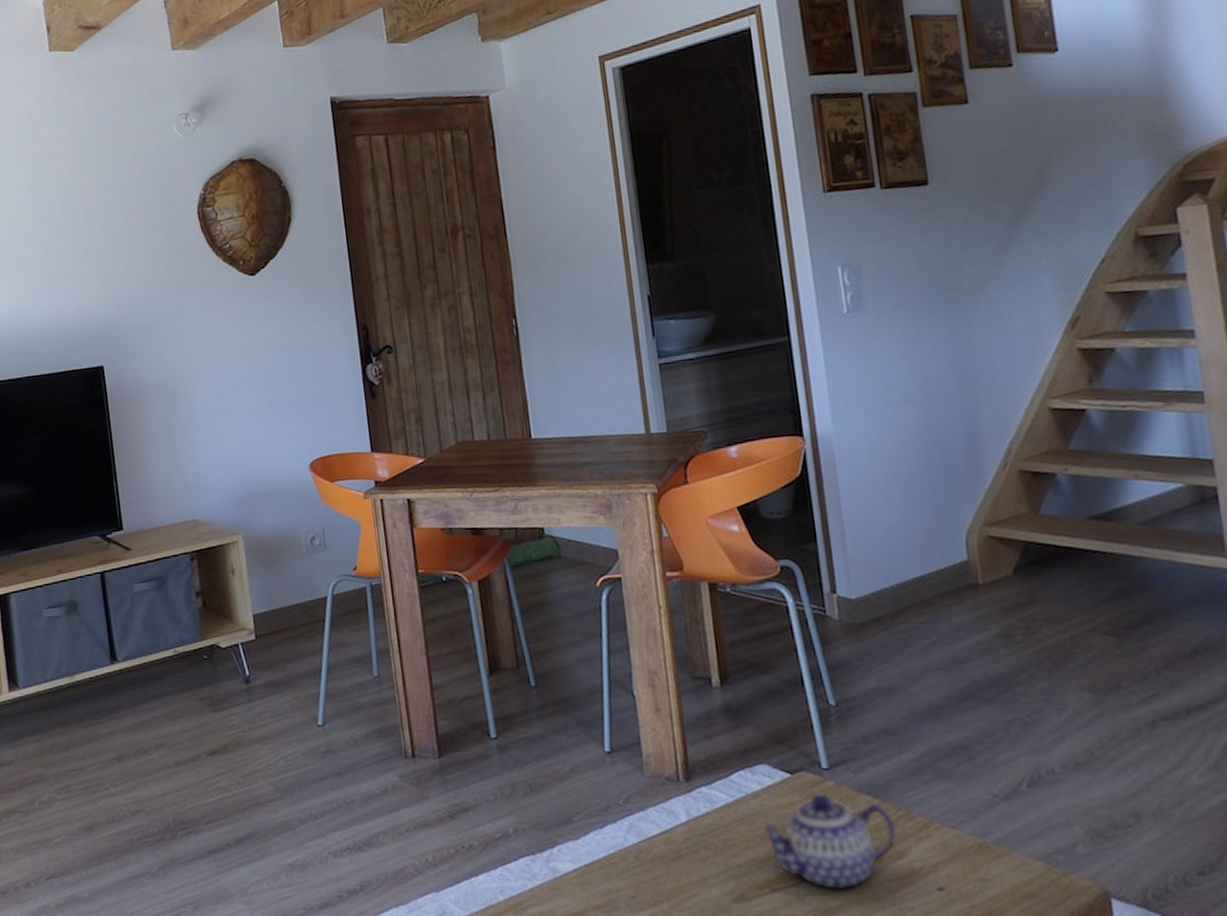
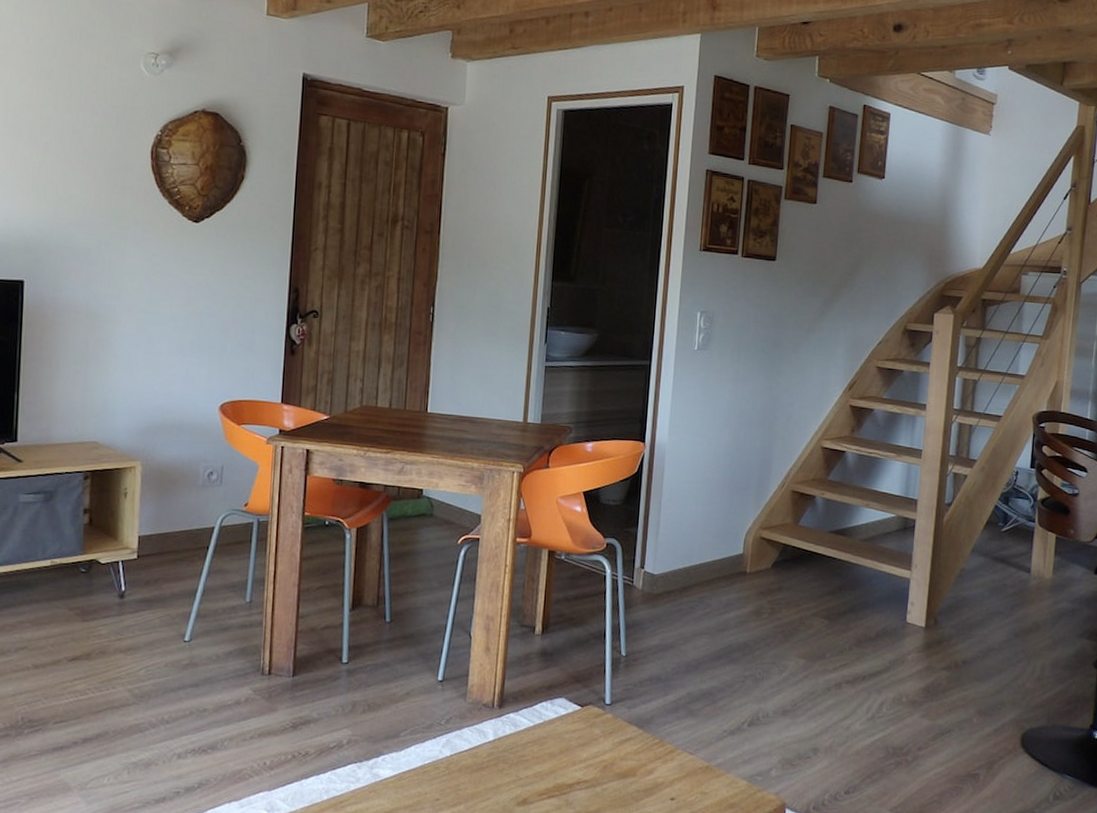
teapot: present [763,792,897,891] -> none [551,722,651,798]

